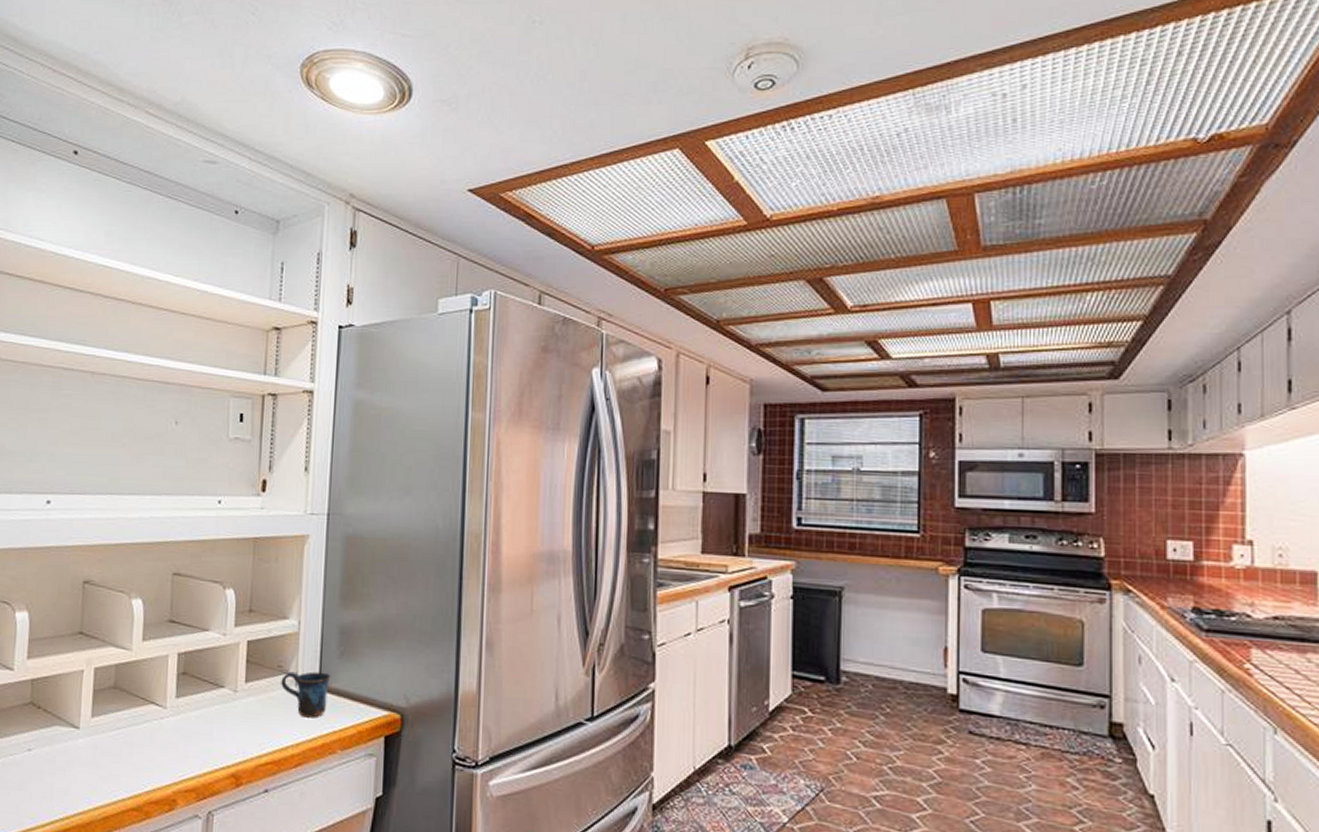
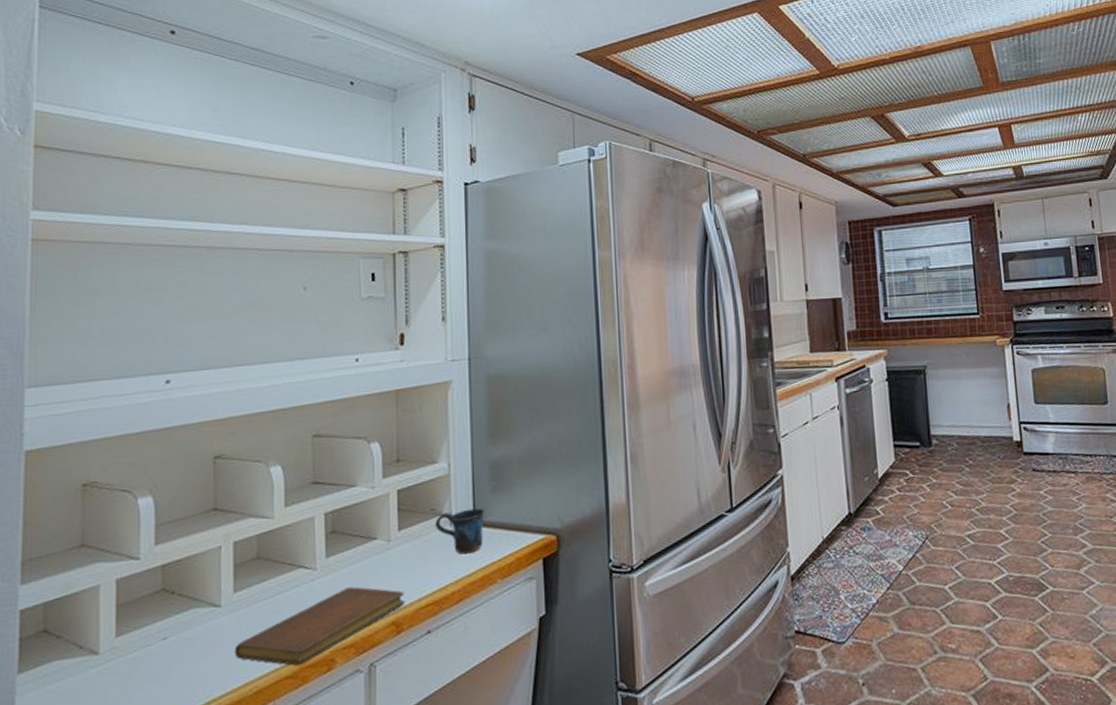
notebook: none [87,731,246,800] -> present [234,587,406,666]

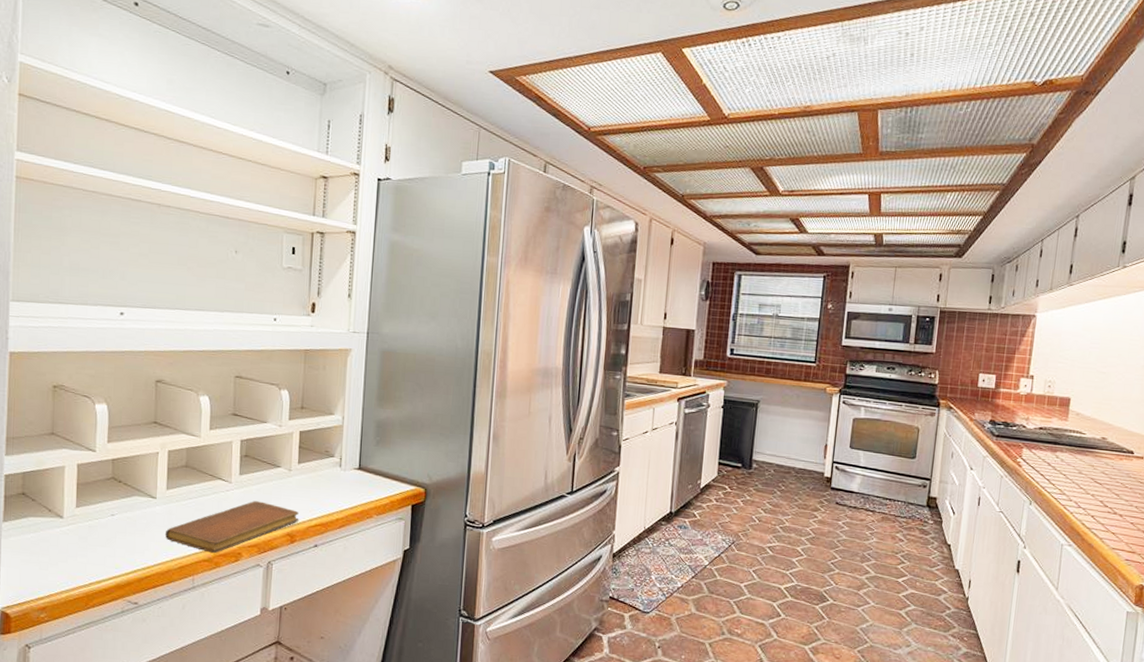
mug: present [435,508,485,555] -> none [328,455,369,491]

